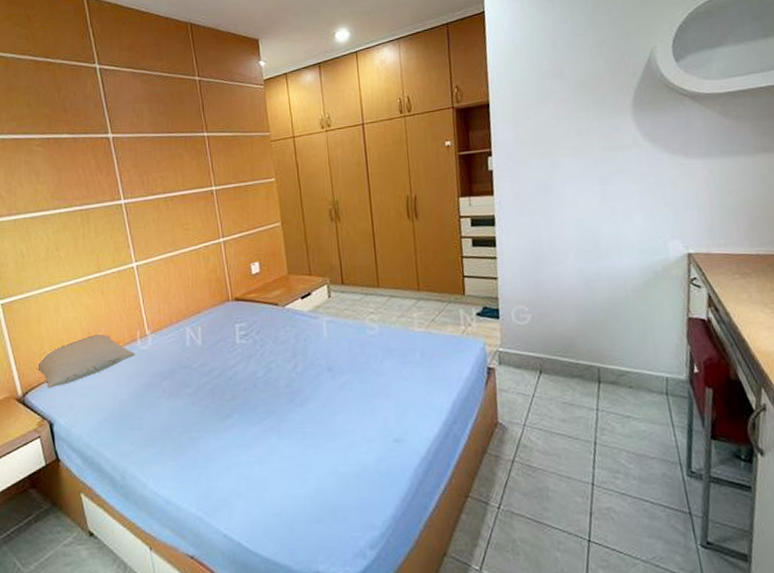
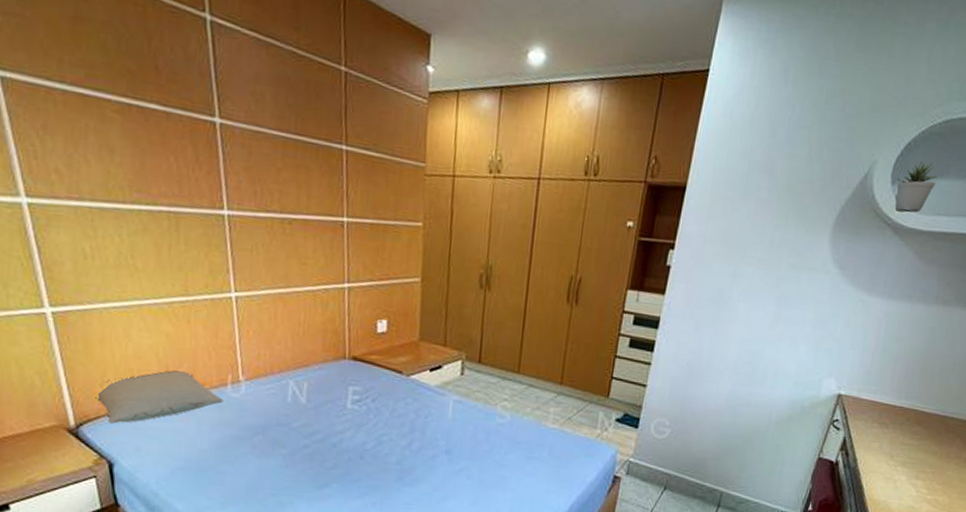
potted plant: none [680,36,718,83] -> present [894,163,937,213]

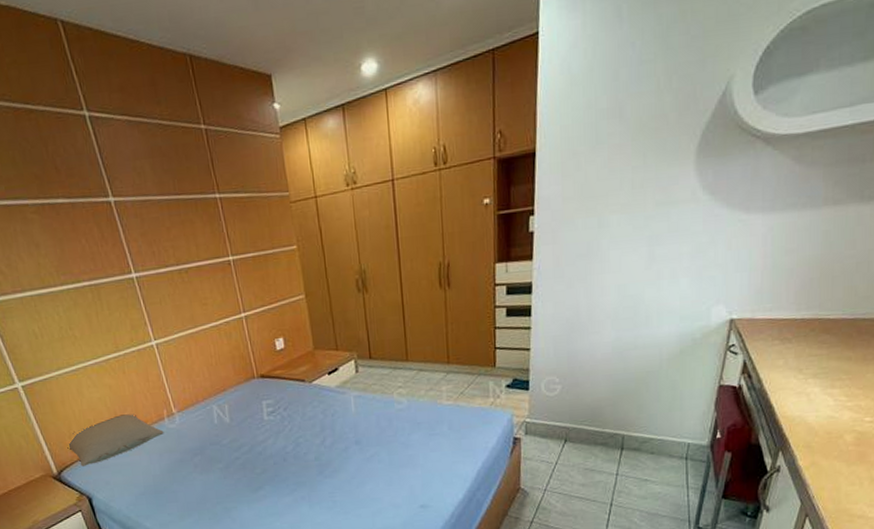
potted plant: present [894,163,937,213] -> none [761,61,806,121]

